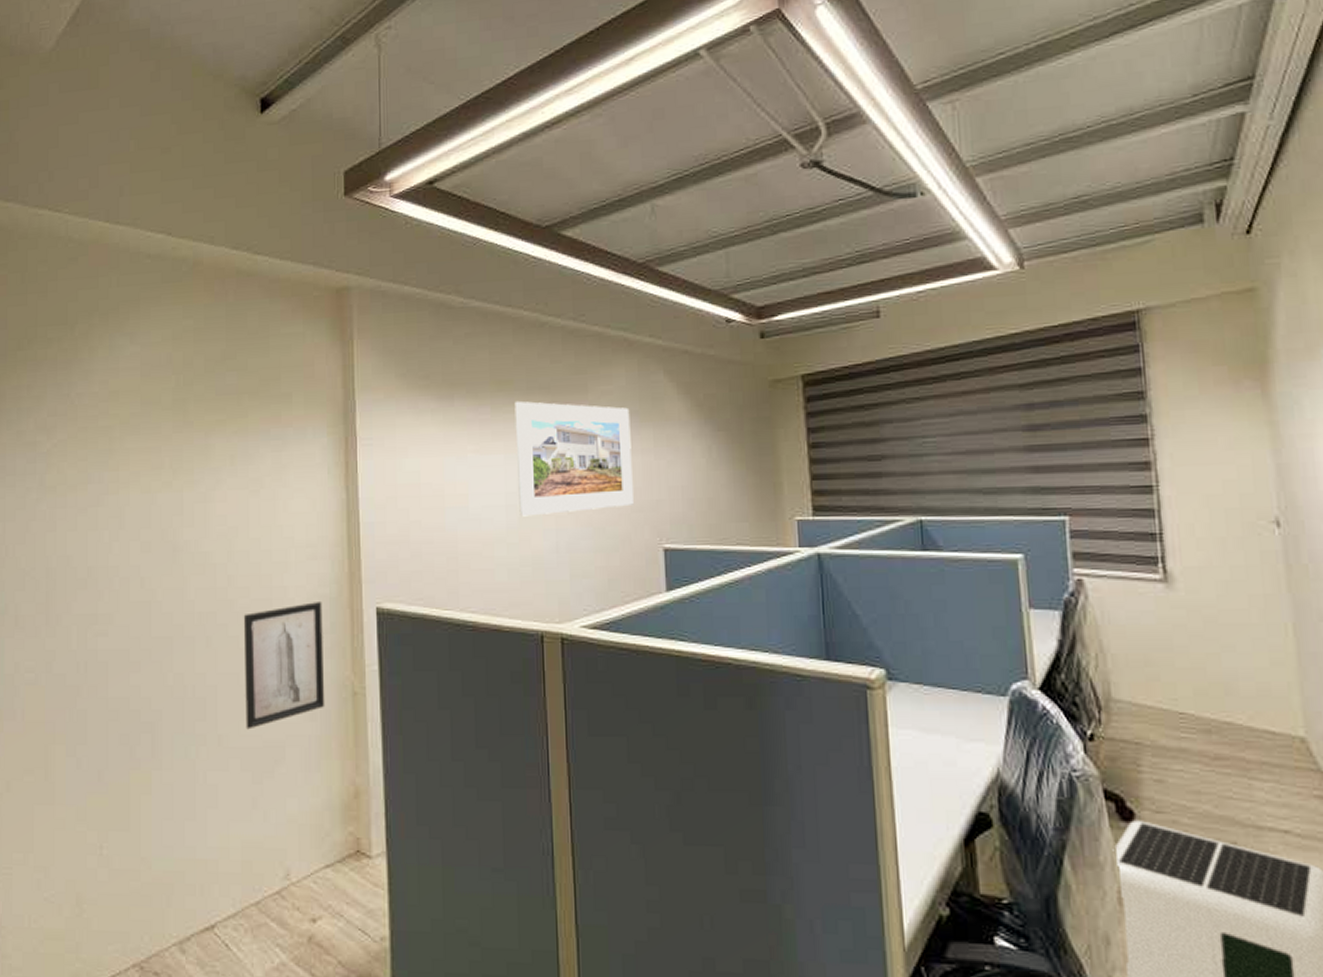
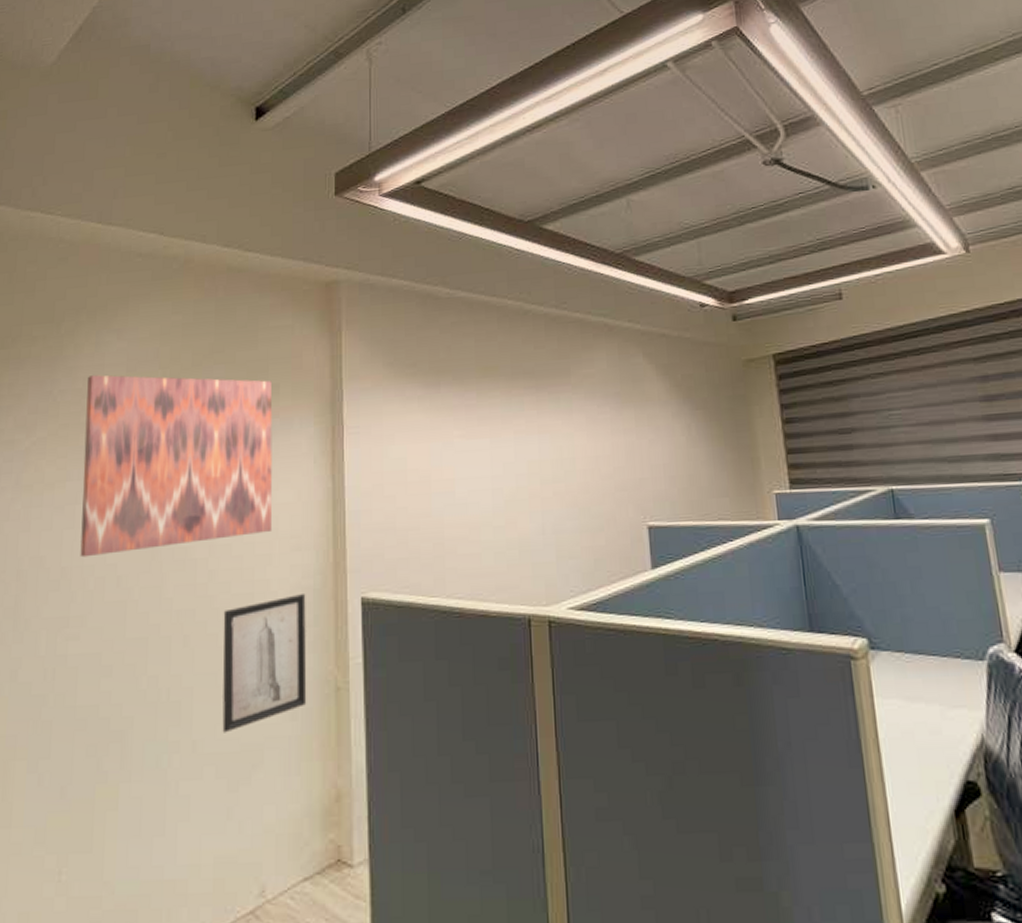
wall art: none [103,379,289,558] -> present [80,375,273,558]
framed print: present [514,400,633,517] -> none [500,385,617,500]

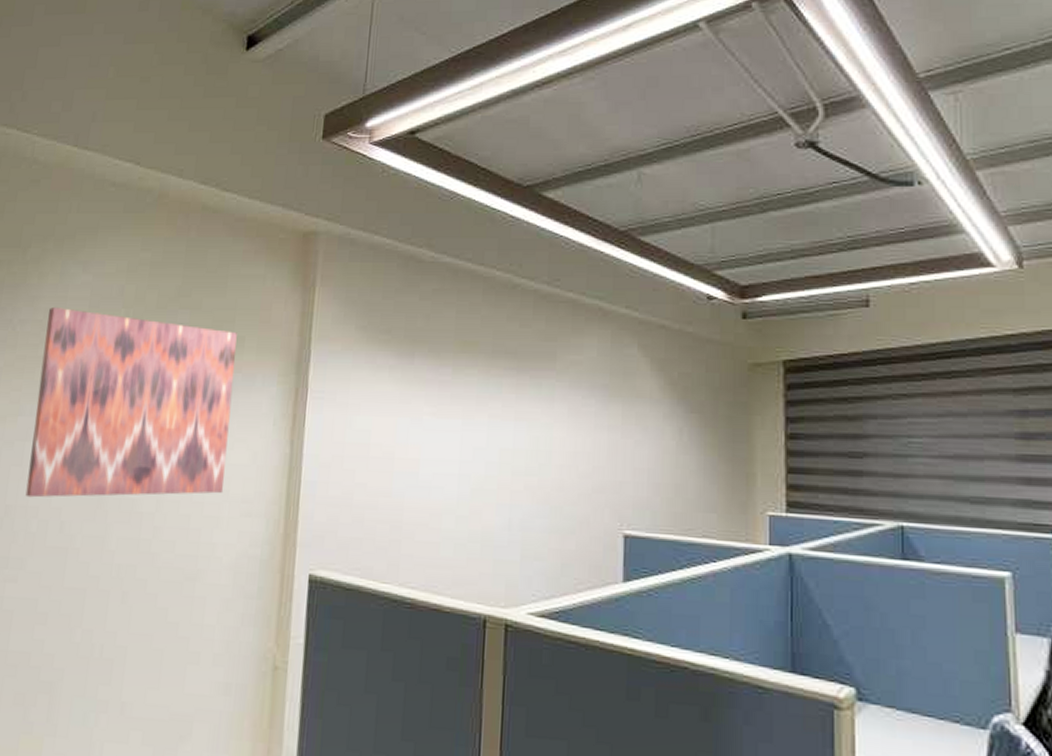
wall art: present [222,594,307,733] -> none [153,563,252,699]

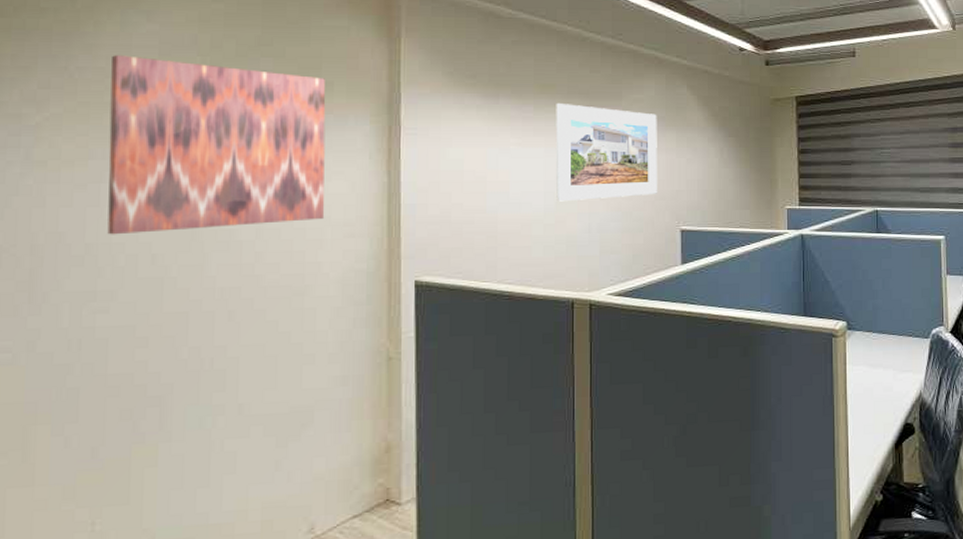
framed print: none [472,364,599,489] -> present [555,102,657,202]

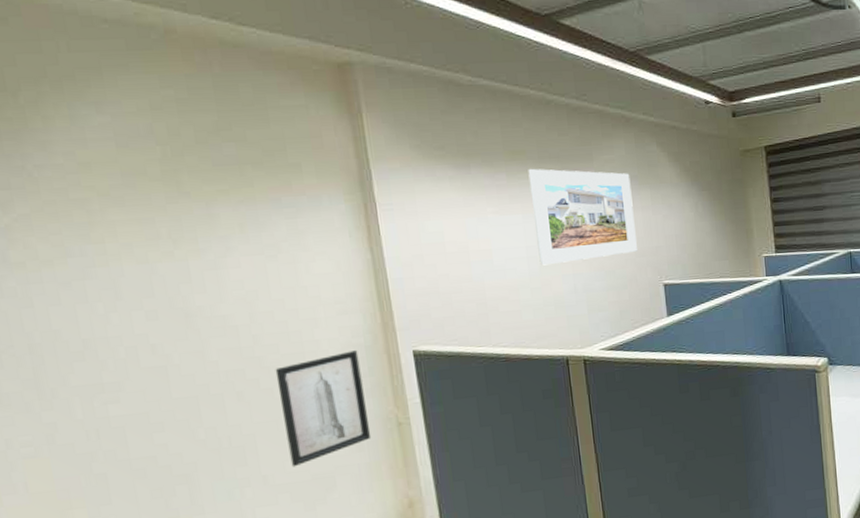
wall art: present [107,55,326,235] -> none [68,150,315,330]
wall art: none [270,276,359,397] -> present [275,350,372,467]

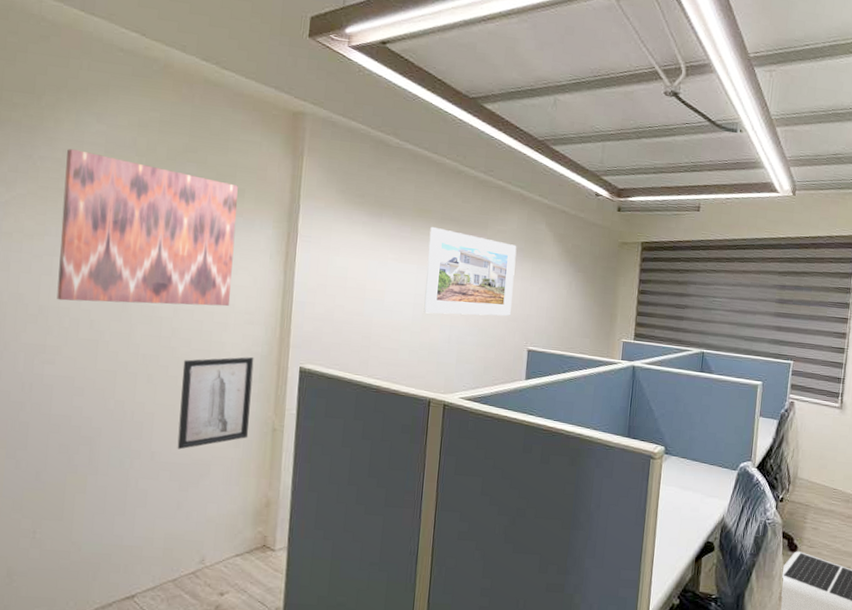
wall art: none [68,150,315,330] -> present [57,149,238,307]

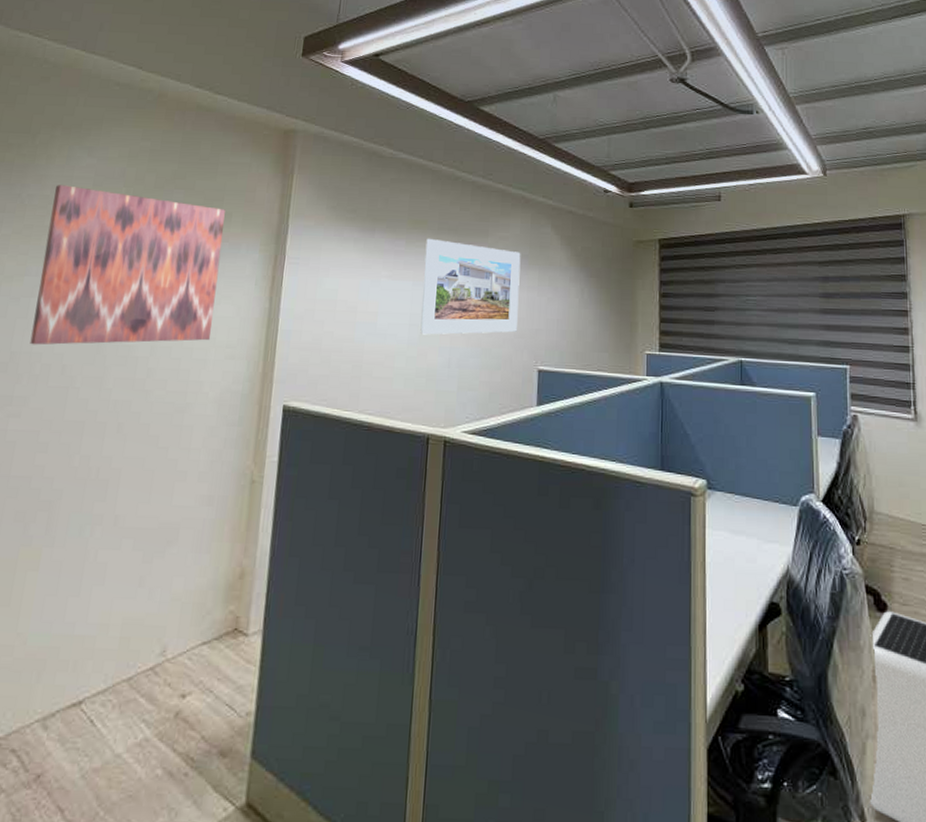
wall art: present [177,357,254,450] -> none [144,397,234,511]

